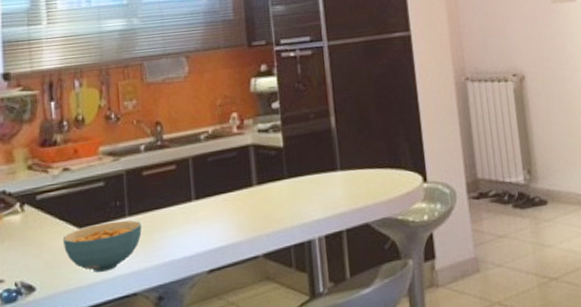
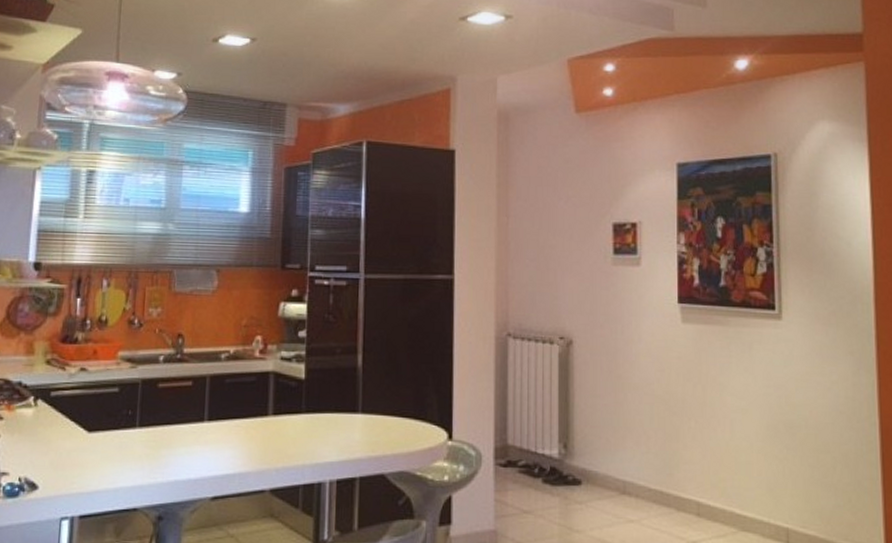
cereal bowl: present [62,220,142,272] -> none [70,430,150,481]

